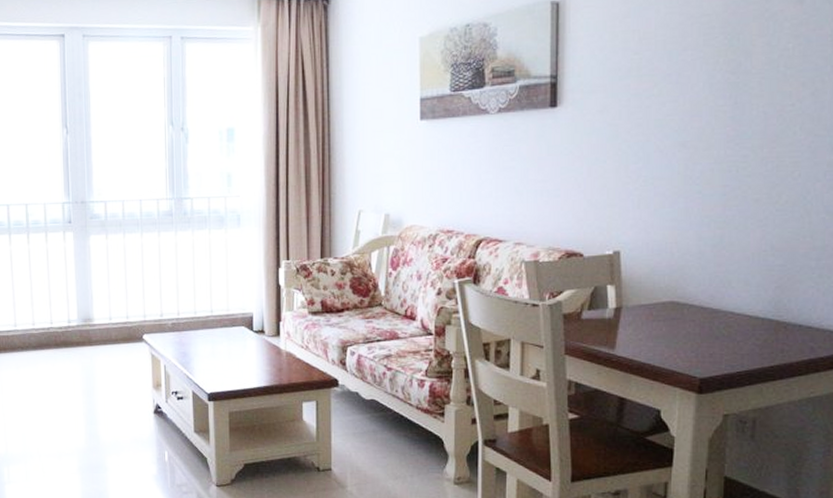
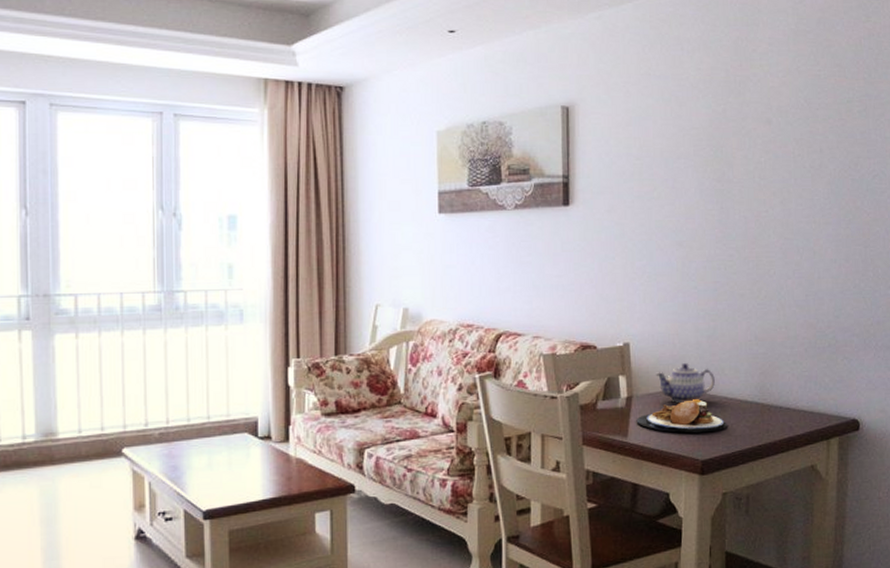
plate: none [625,312,732,349] -> present [636,398,727,433]
teapot: none [649,274,719,316] -> present [655,363,715,403]

